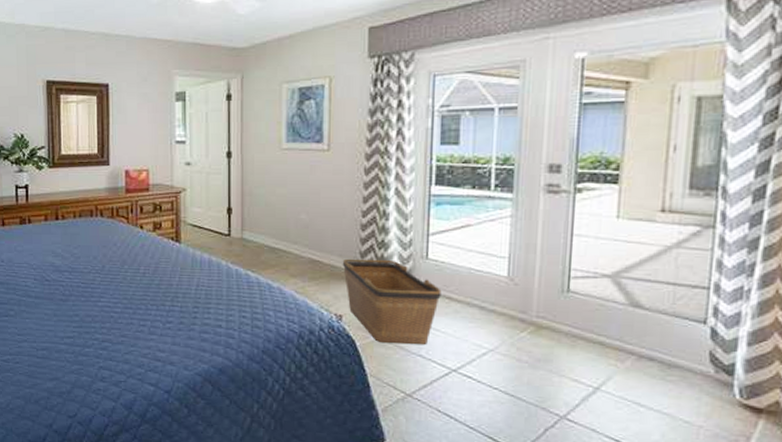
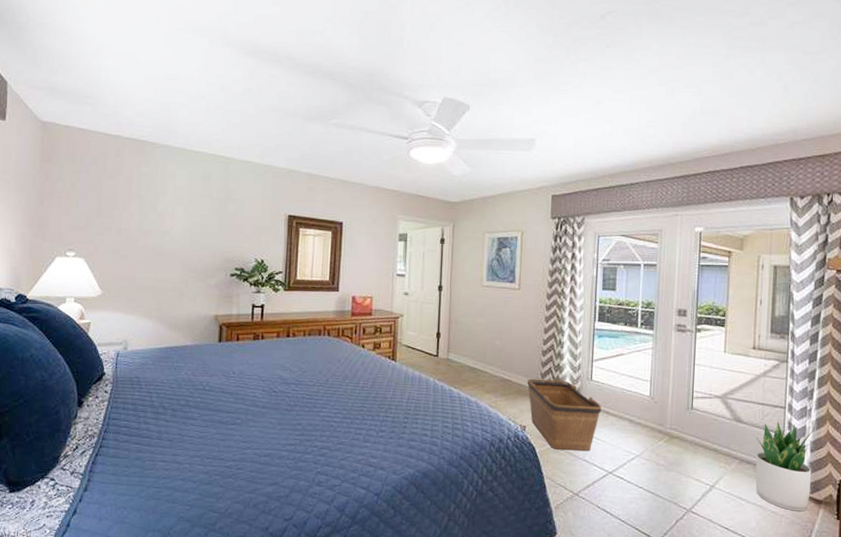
planter: none [660,307,752,422] -> present [755,422,813,512]

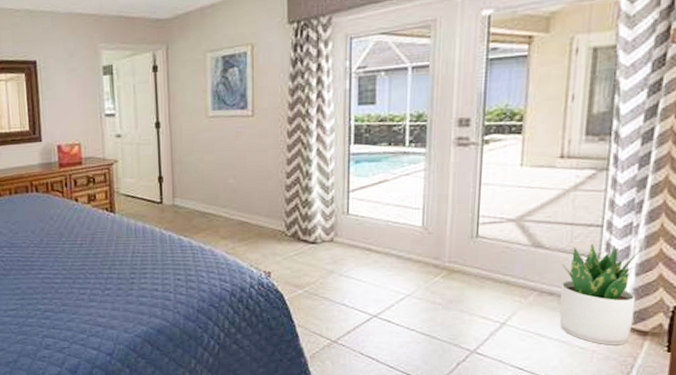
bicycle basket: present [528,378,602,451] -> none [270,217,362,296]

